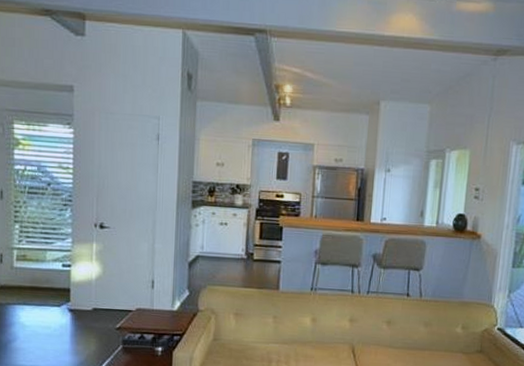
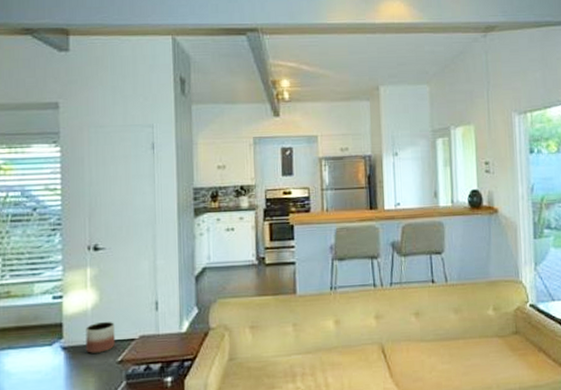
planter: none [89,292,115,319] -> present [86,321,115,353]

